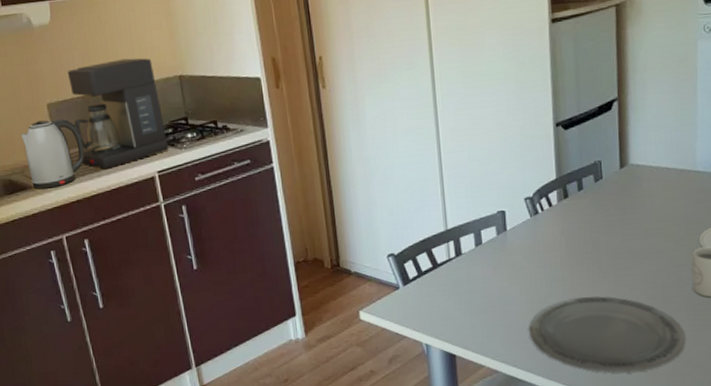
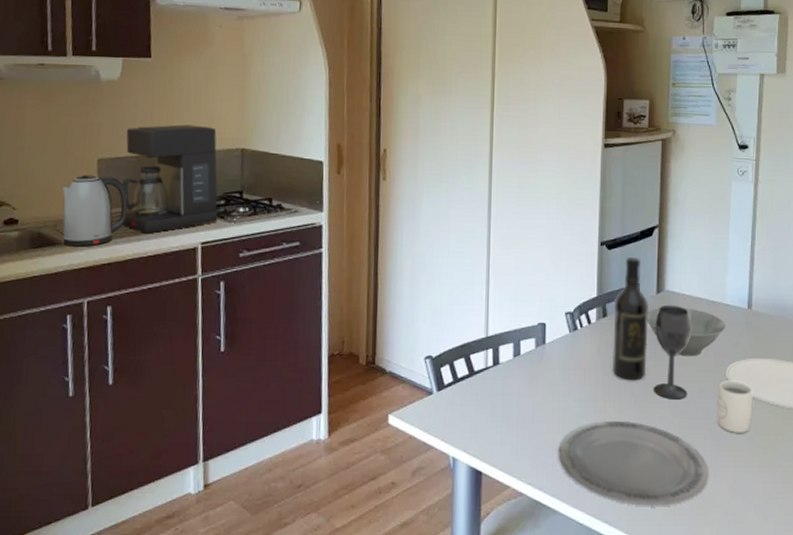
wine bottle: none [576,134,614,257] -> present [612,257,650,381]
bowl: none [611,179,699,229] -> present [647,307,727,357]
wine glass: none [619,178,660,272] -> present [654,304,691,400]

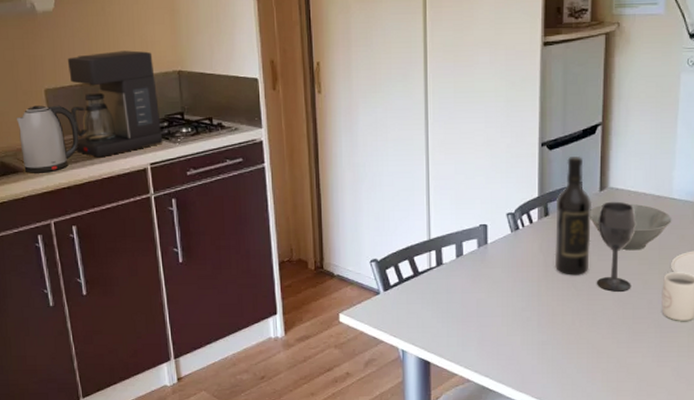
plate: present [558,420,708,506] -> none [503,313,652,389]

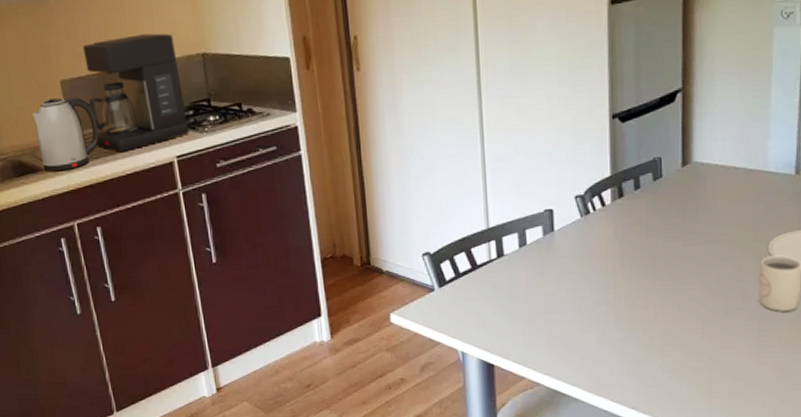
wine bottle: present [554,157,593,275] -> none [631,128,674,263]
bowl: present [590,203,673,251] -> none [671,179,769,234]
wine glass: present [597,201,636,292] -> none [680,177,726,281]

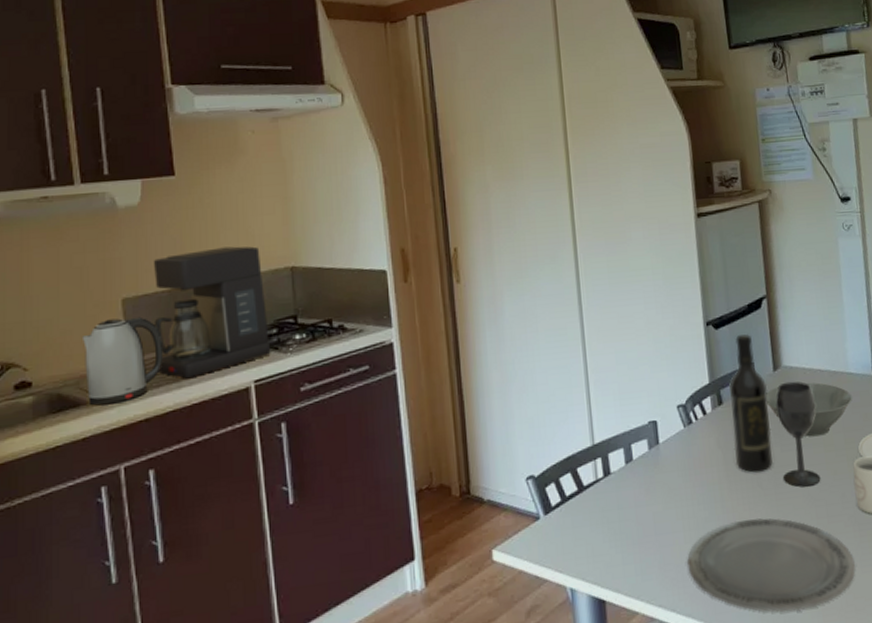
plate: none [575,306,749,391] -> present [687,518,855,612]
wine bottle: none [631,128,674,263] -> present [729,334,773,472]
bowl: none [671,179,769,234] -> present [766,382,853,437]
wine glass: none [680,177,726,281] -> present [775,381,821,487]

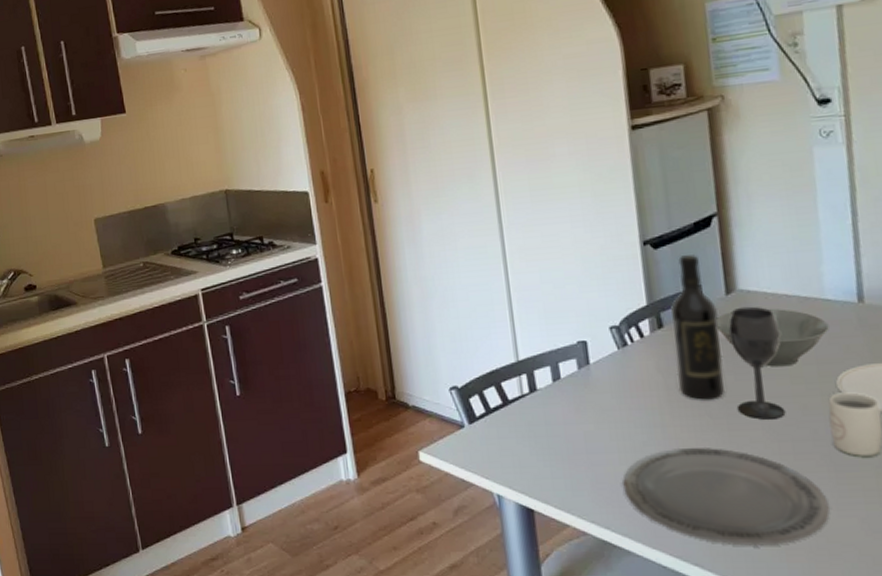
kettle: present [81,317,164,406] -> none [67,234,129,306]
coffee maker: present [153,246,271,379] -> none [115,172,213,286]

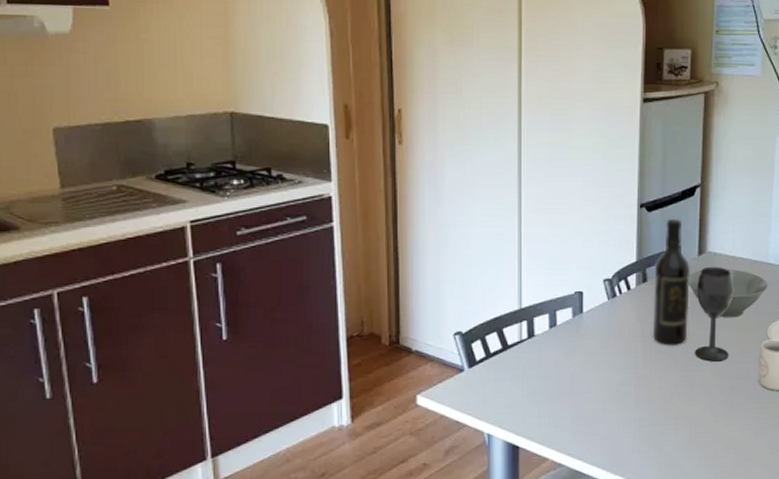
plate: present [623,447,830,546] -> none [598,386,749,468]

